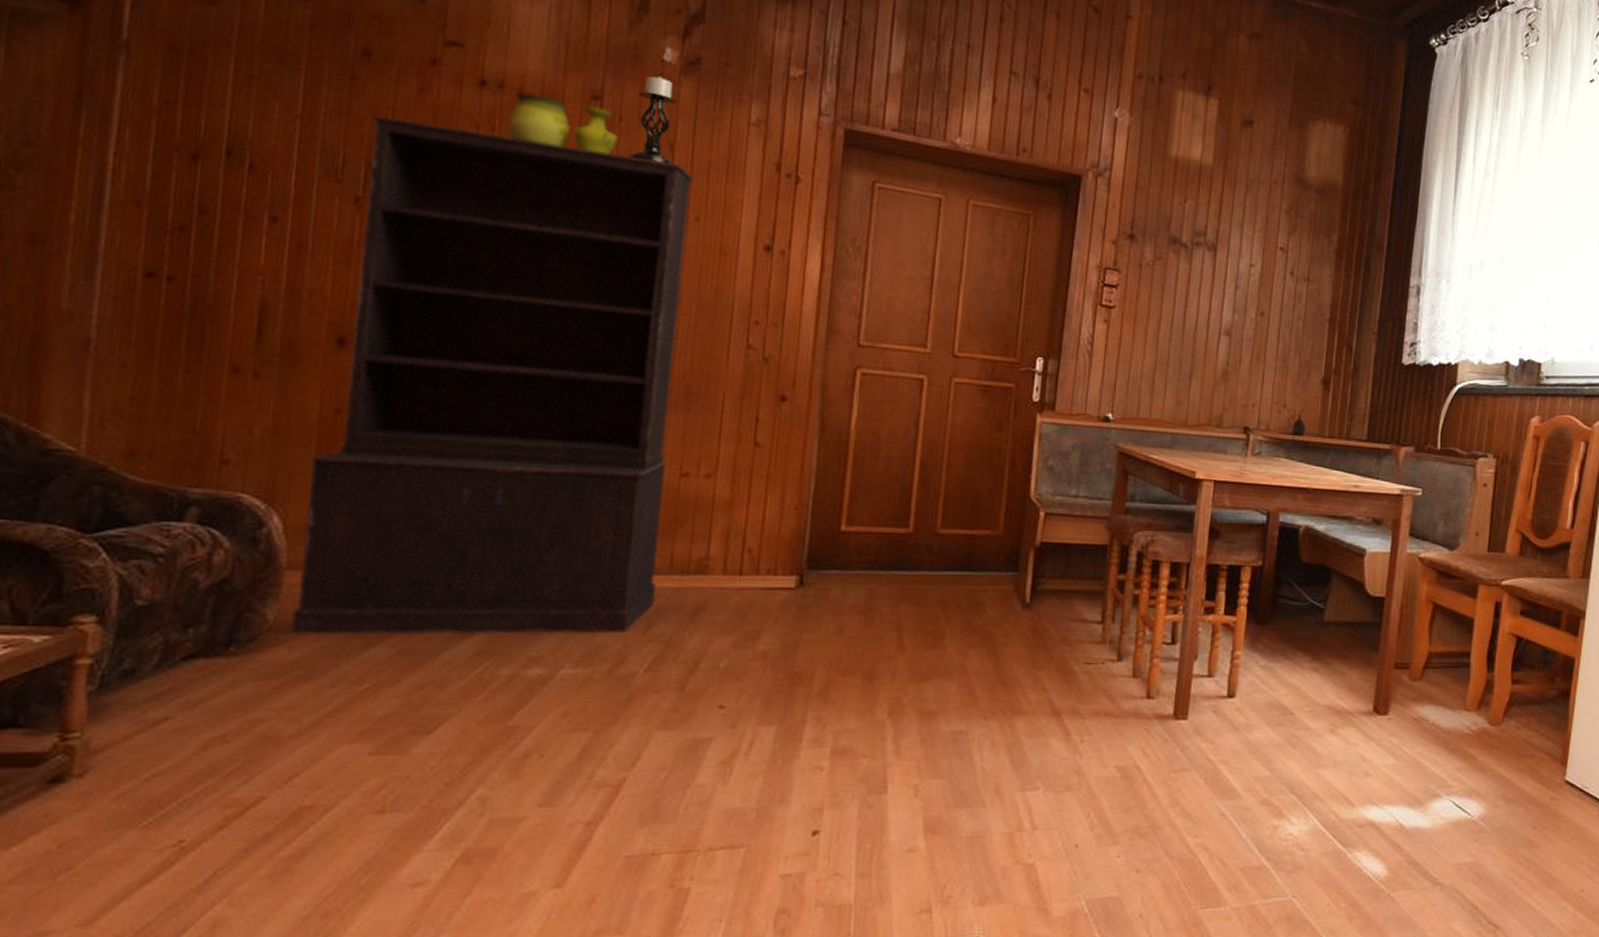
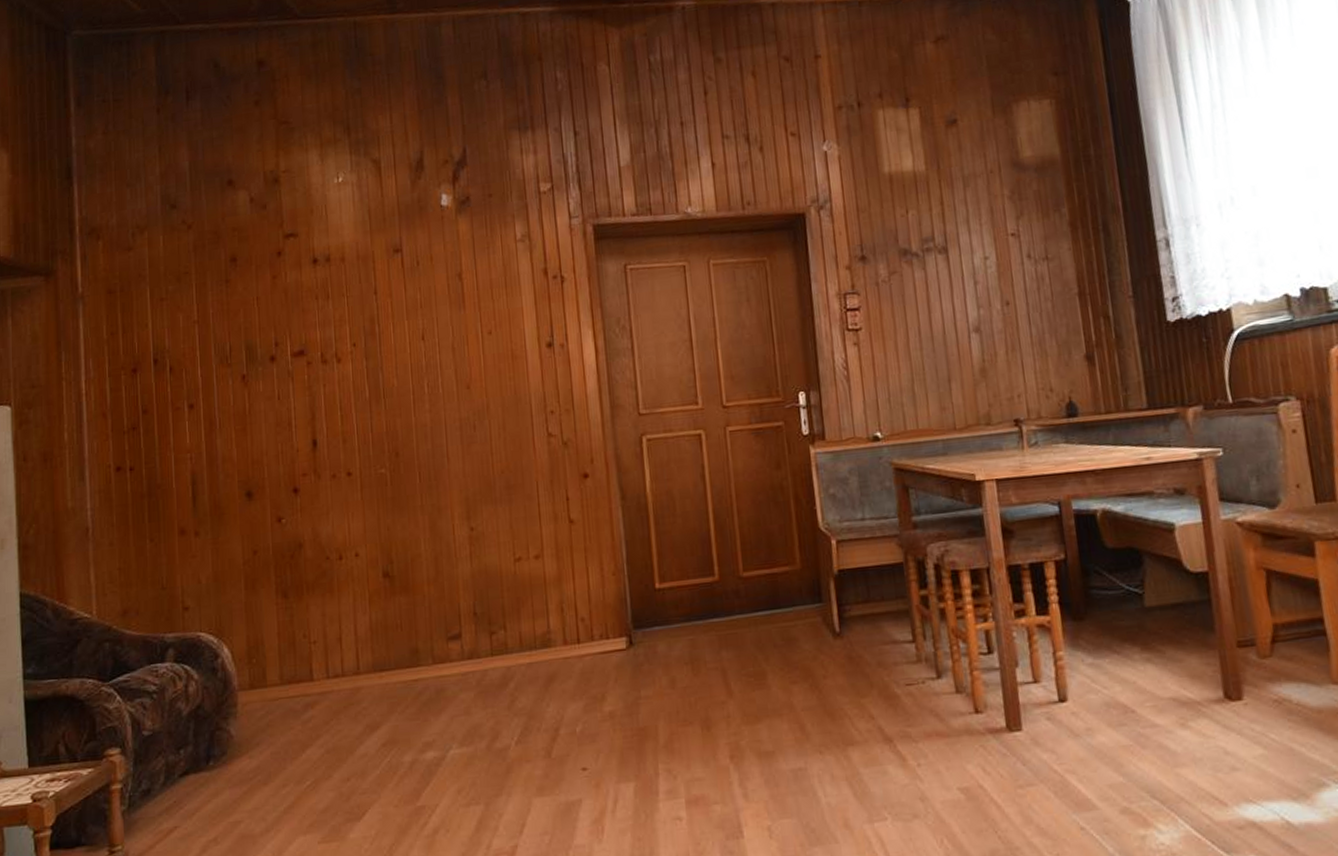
bookcase: present [288,115,694,636] -> none [241,289,513,746]
decorative vase: present [507,92,618,155] -> none [337,258,418,301]
candle holder: present [629,76,677,165] -> none [427,220,463,294]

